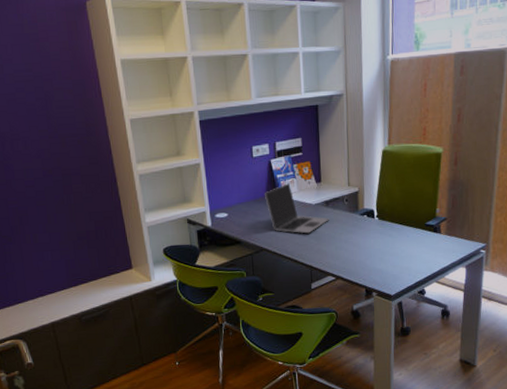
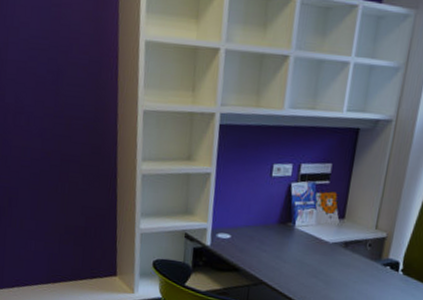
laptop: present [265,183,329,234] -> none [276,213,345,275]

